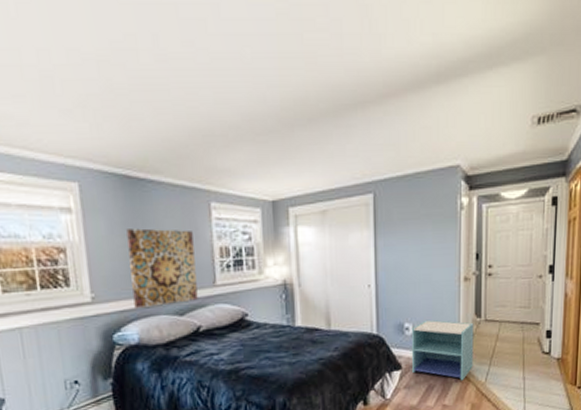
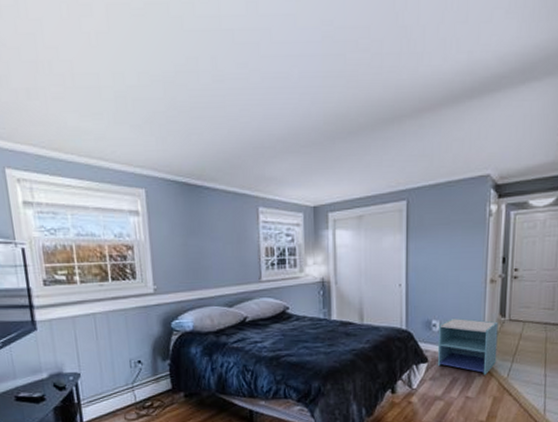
wall art: present [126,228,198,309] -> none [185,229,245,301]

